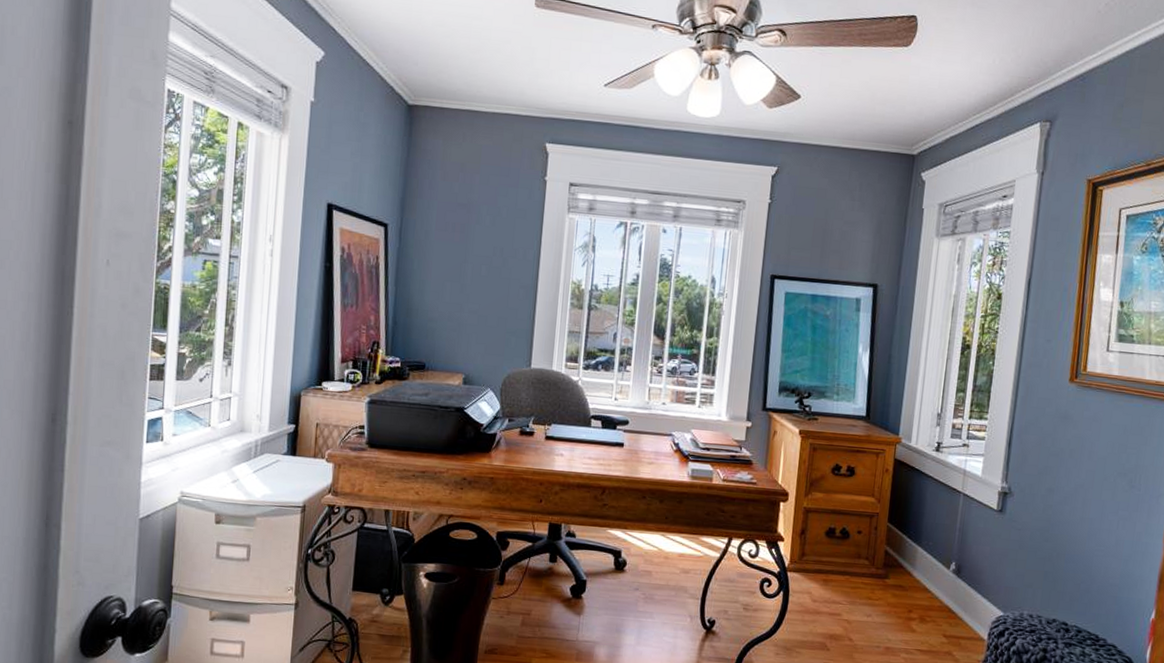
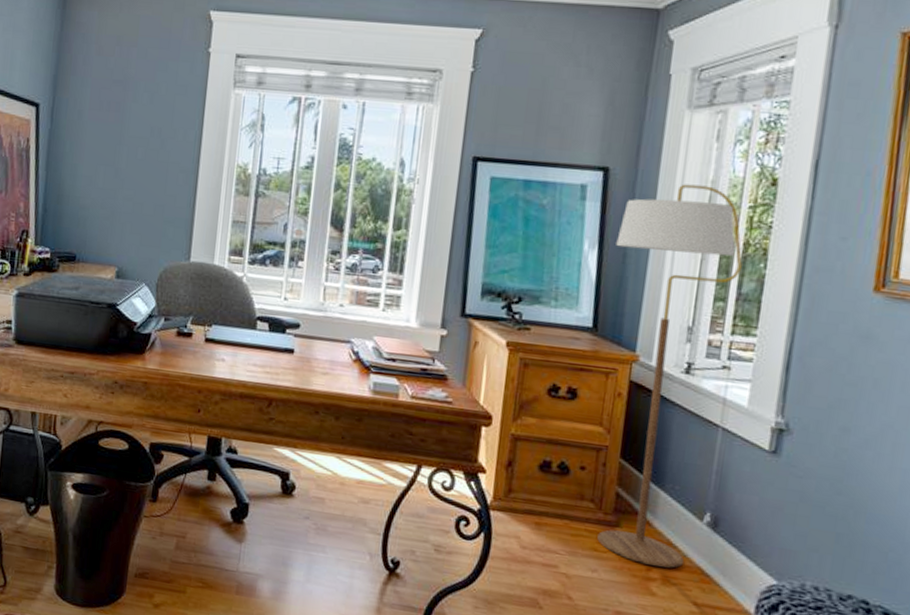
floor lamp: none [871,298,977,609] -> present [597,184,742,568]

